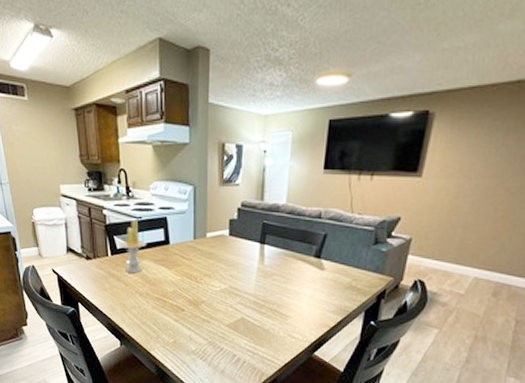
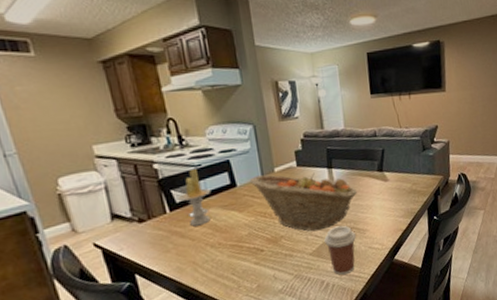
fruit basket: none [182,238,287,305] -> present [249,172,357,232]
coffee cup: none [243,305,276,356] -> present [324,225,356,276]

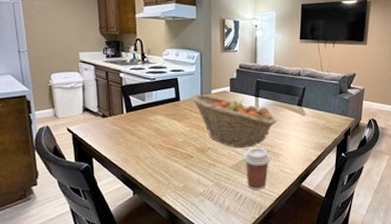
candle: present [178,168,212,227] -> none [134,81,160,127]

